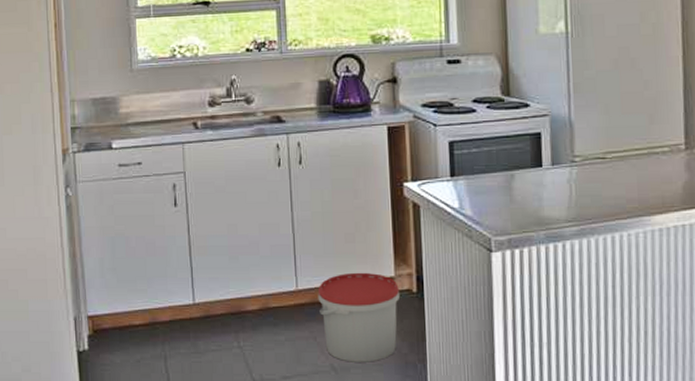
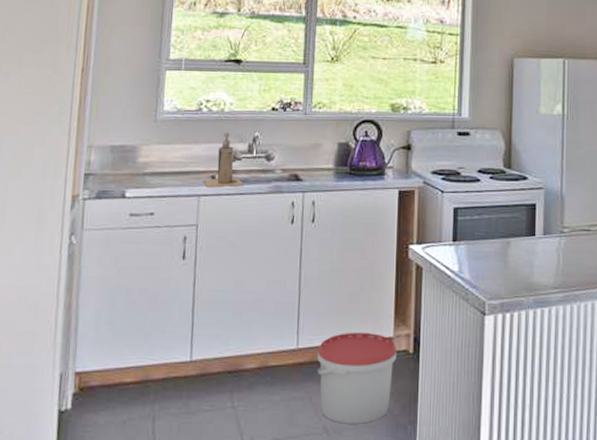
soap dispenser: none [185,77,225,136] -> present [203,132,243,189]

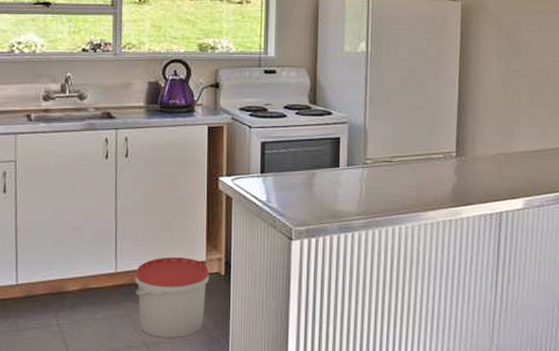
soap dispenser: present [203,132,243,189] -> none [19,73,58,127]

